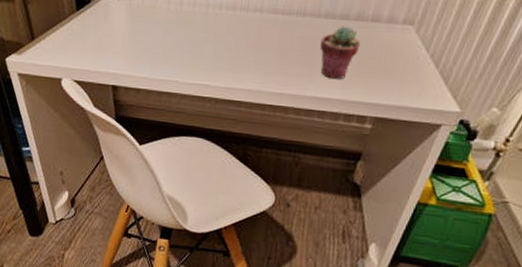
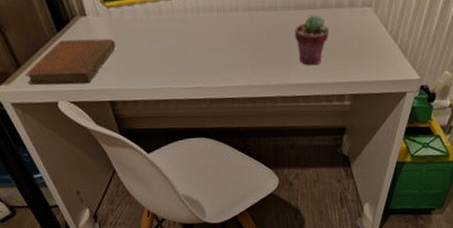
notebook: none [37,18,131,64] -> present [25,38,116,85]

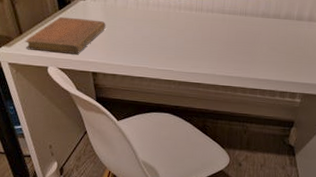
potted succulent: present [295,14,330,65] -> none [259,23,289,64]

